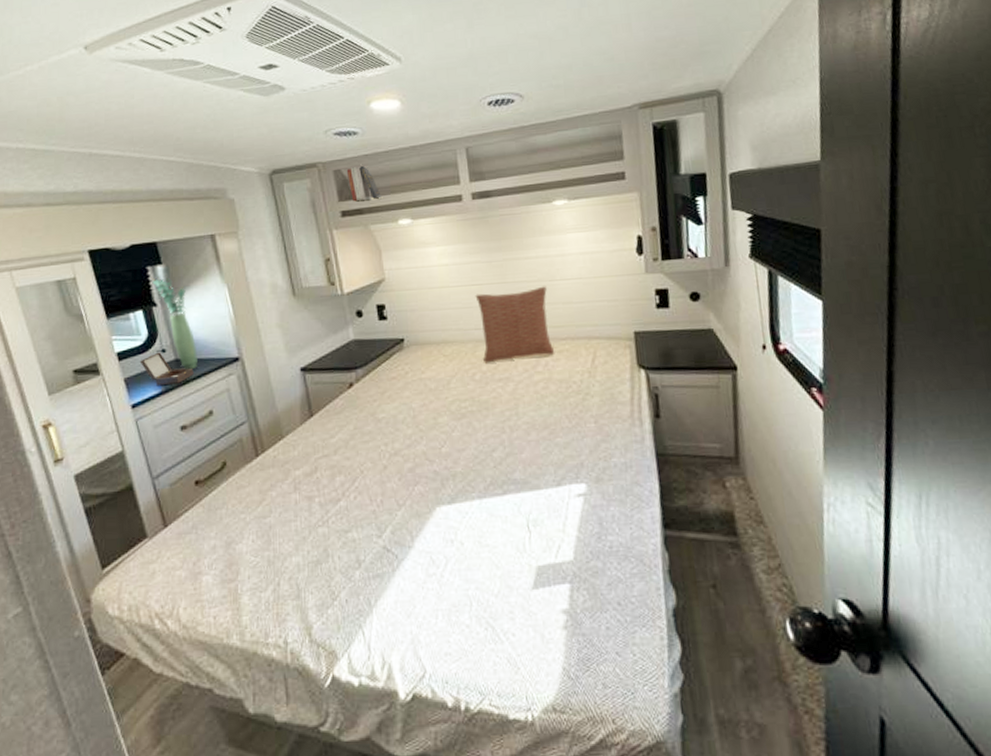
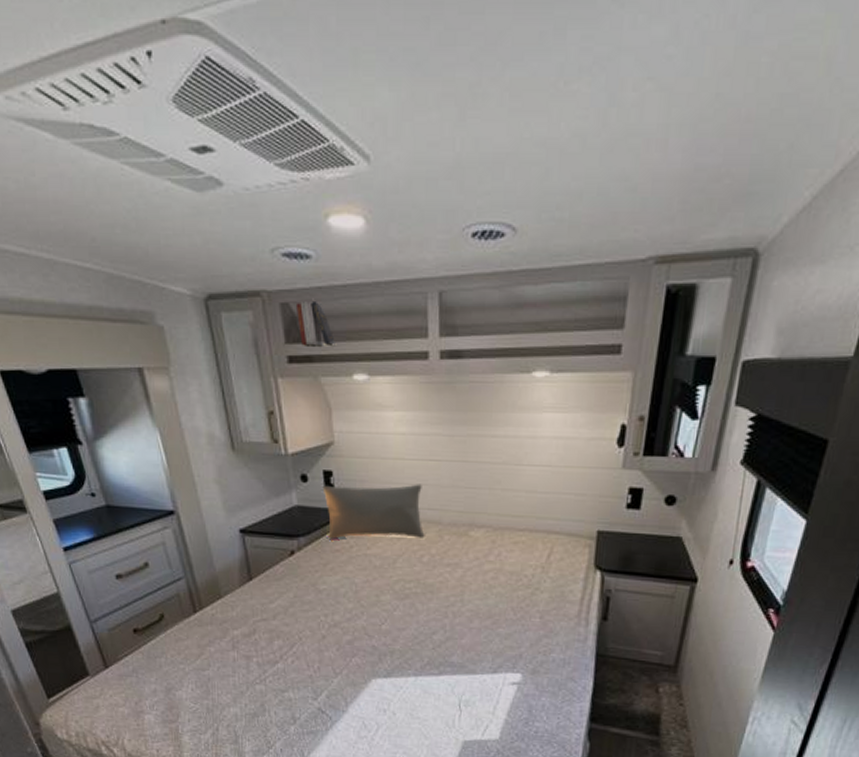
jewelry box: present [139,352,193,386] -> none [68,495,126,532]
vase: present [151,275,197,369] -> none [73,409,130,517]
pillow: none [376,307,475,368] -> present [322,484,425,539]
pillow: present [475,286,555,363] -> none [432,470,511,546]

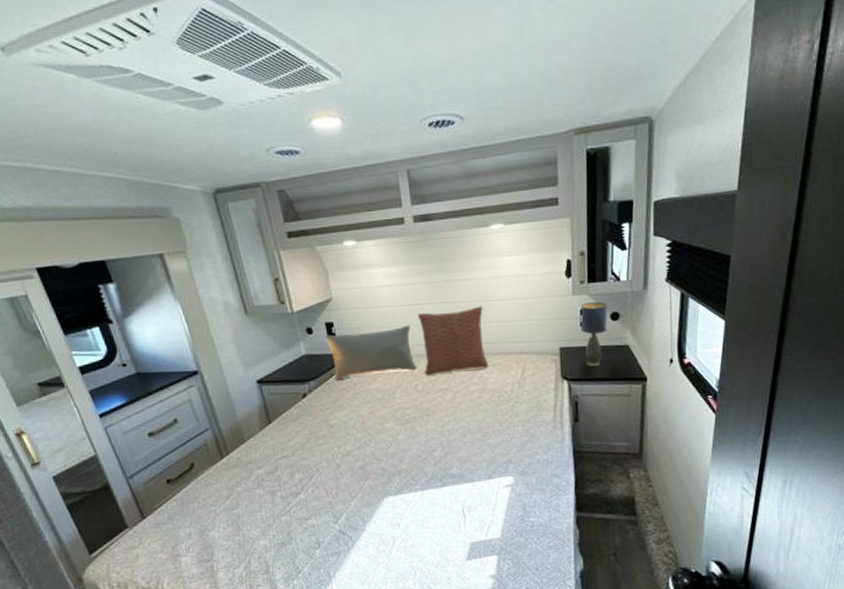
books: present [295,298,335,348] -> none [290,185,326,224]
pillow: none [432,470,511,546] -> present [417,306,489,376]
table lamp: none [625,479,664,558] -> present [580,301,608,367]

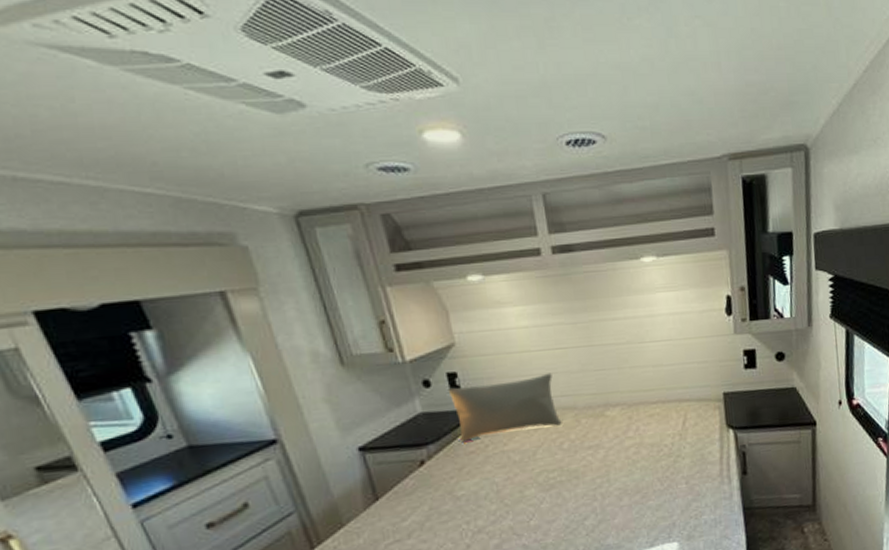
pillow: present [417,306,489,376] -> none [560,348,646,432]
table lamp: present [580,301,608,367] -> none [743,341,773,413]

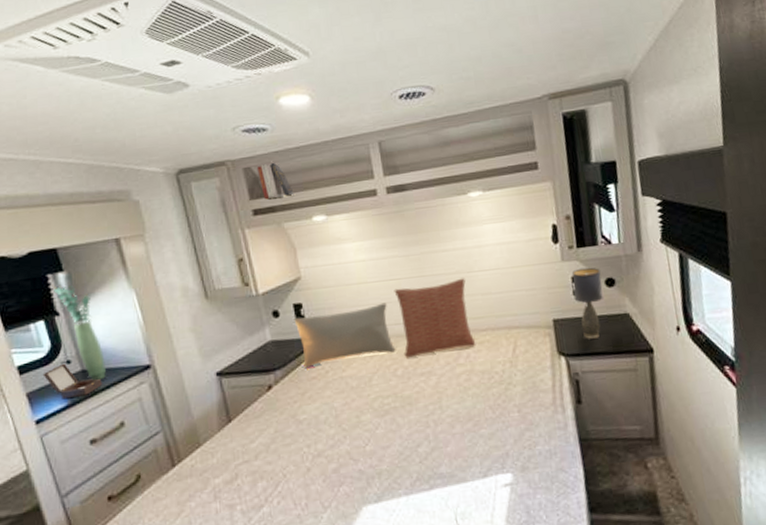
jewelry box: none [136,438,216,480] -> present [42,363,102,400]
vase: none [137,342,221,457] -> present [52,282,106,380]
books: none [397,208,445,255] -> present [256,161,294,201]
pillow: none [560,348,646,432] -> present [394,278,476,358]
table lamp: none [743,341,773,413] -> present [571,267,603,339]

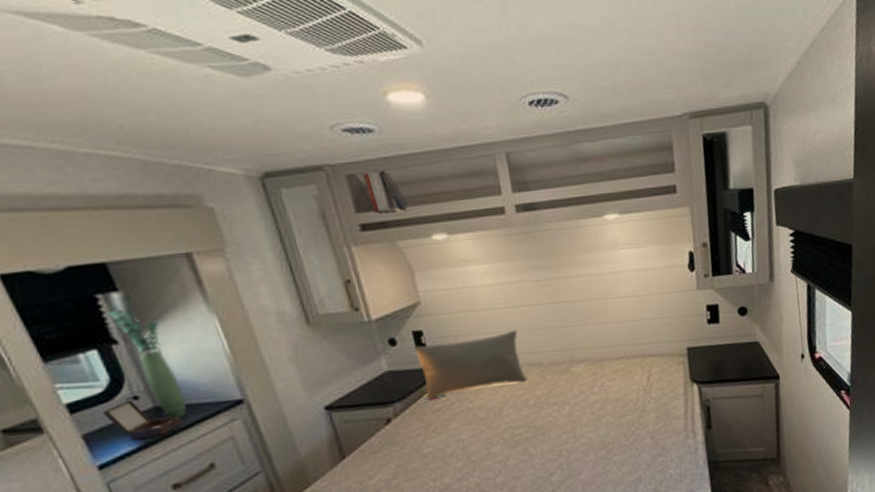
pillow: present [394,278,476,358] -> none [524,305,611,388]
table lamp: present [571,267,603,339] -> none [706,296,736,367]

